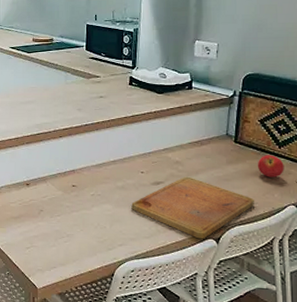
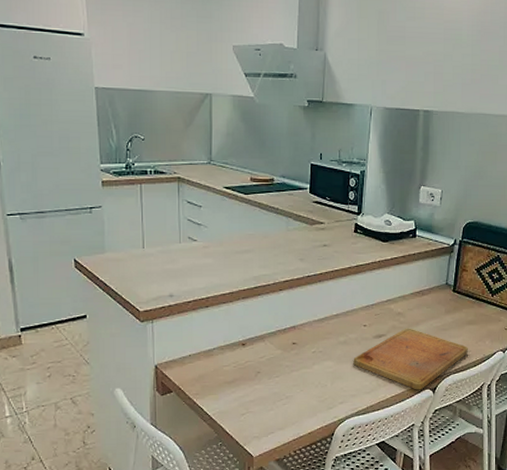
fruit: present [257,155,284,178] -> none [472,303,495,325]

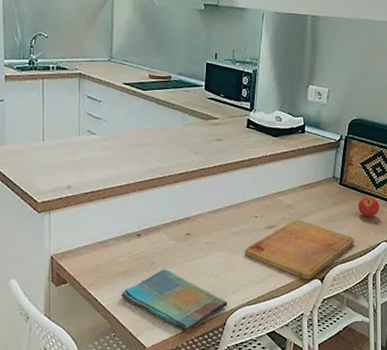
dish towel: none [226,379,336,442] -> present [120,269,228,332]
fruit: none [472,303,495,325] -> present [357,196,379,217]

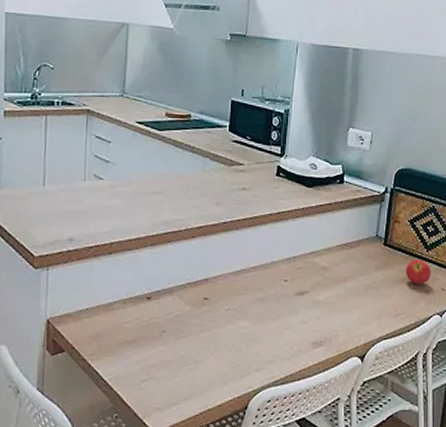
dish towel: present [120,269,228,332] -> none [125,339,251,416]
cutting board: present [245,219,354,280] -> none [271,284,401,358]

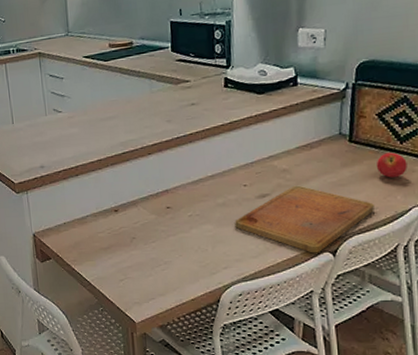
cutting board: none [271,284,401,358] -> present [235,185,374,253]

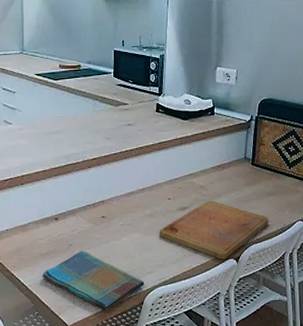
dish towel: none [104,244,221,308] -> present [41,251,145,311]
fruit: present [376,152,408,178] -> none [271,175,294,196]

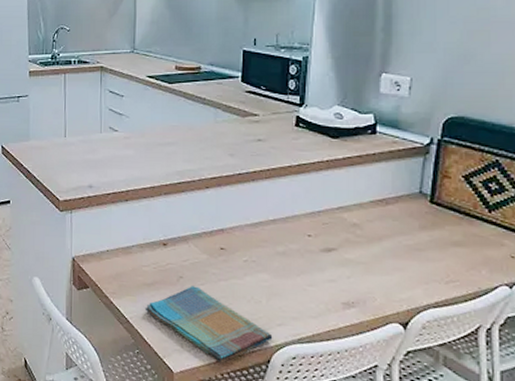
cutting board: present [159,200,269,260] -> none [294,243,454,323]

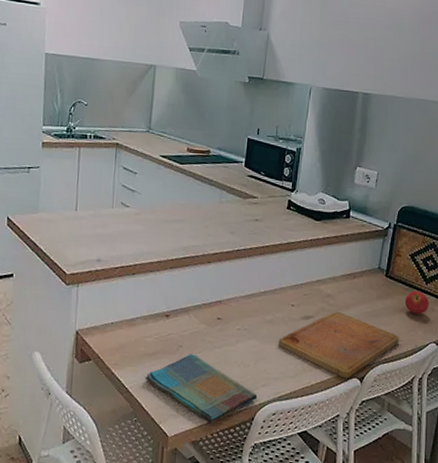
cutting board: none [294,243,454,323] -> present [278,311,399,378]
fruit: none [459,220,495,250] -> present [404,291,429,315]

